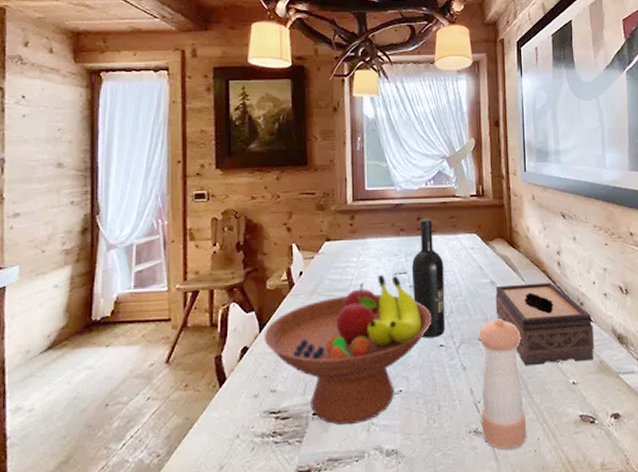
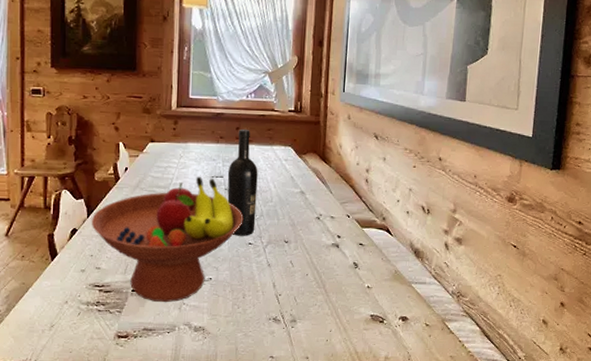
pepper shaker: present [478,318,527,450] -> none [280,225,324,337]
tissue box: present [495,282,594,366] -> none [303,196,393,269]

